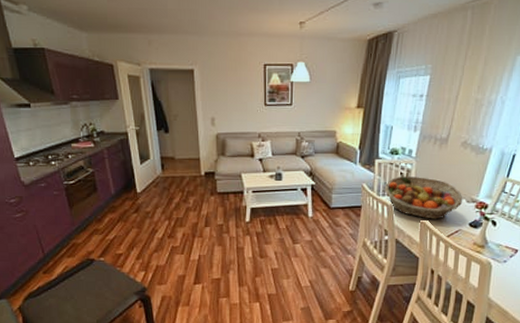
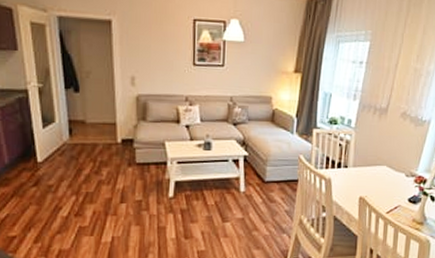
fruit basket: present [384,175,463,220] -> none [322,147,402,195]

